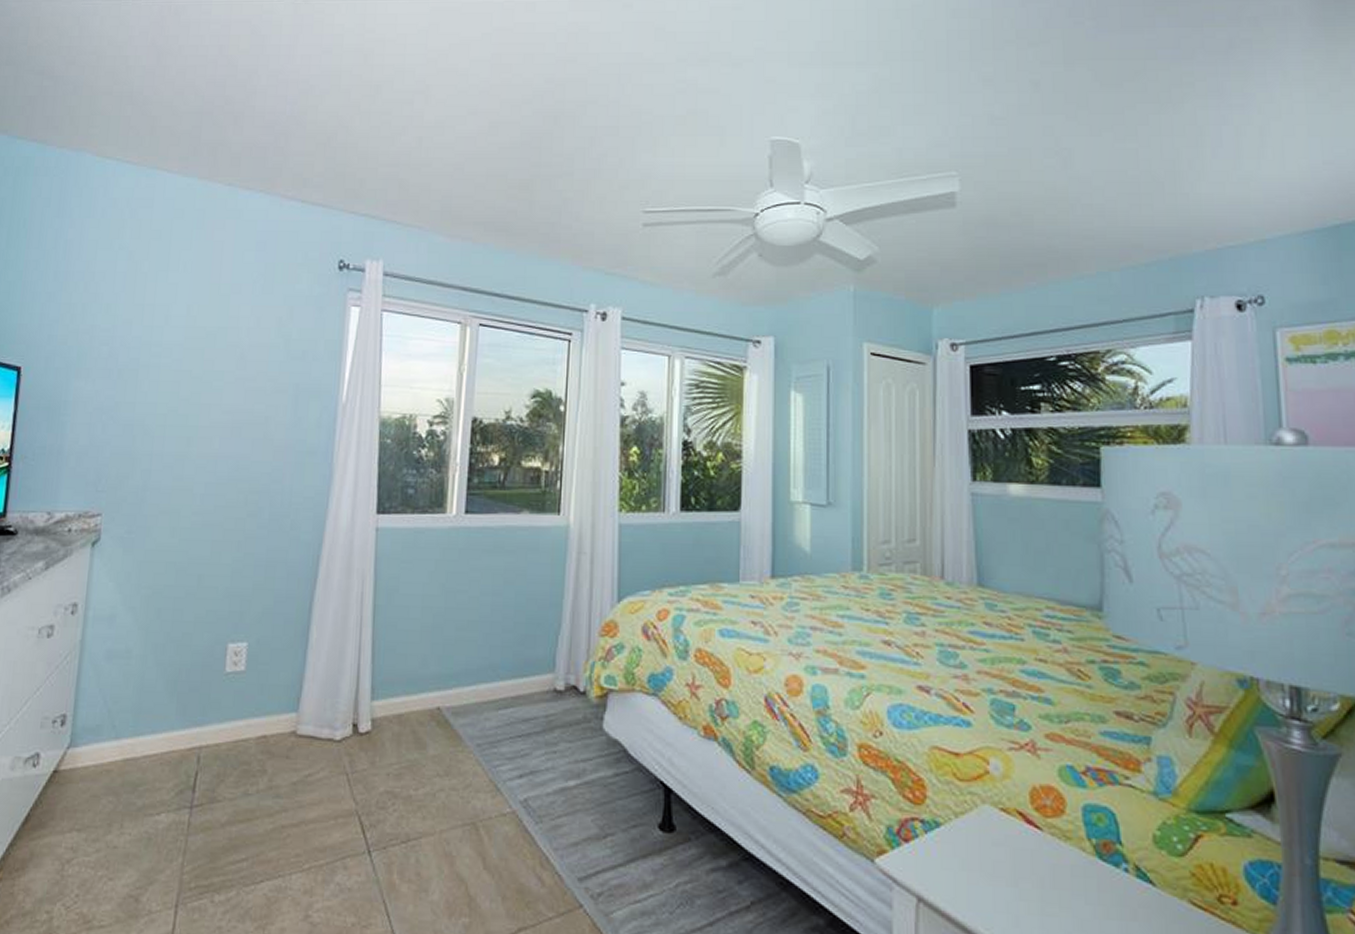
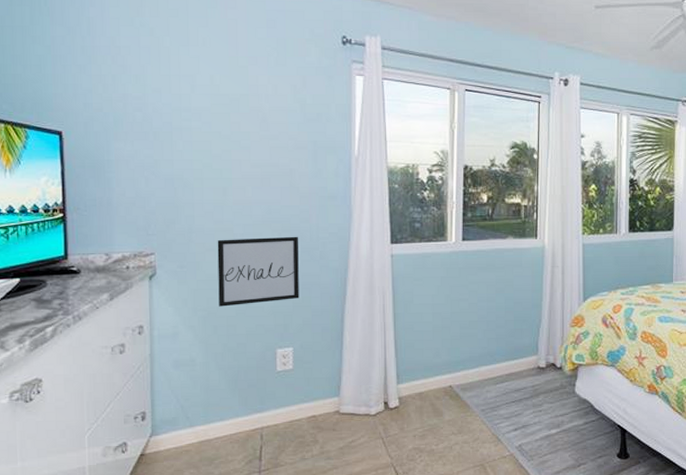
wall art: none [166,499,268,585] -> present [217,236,299,307]

